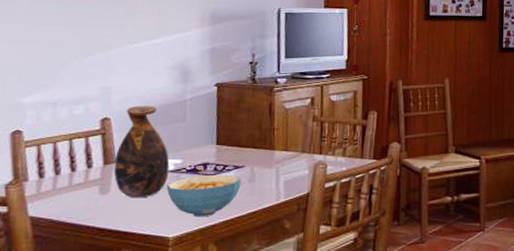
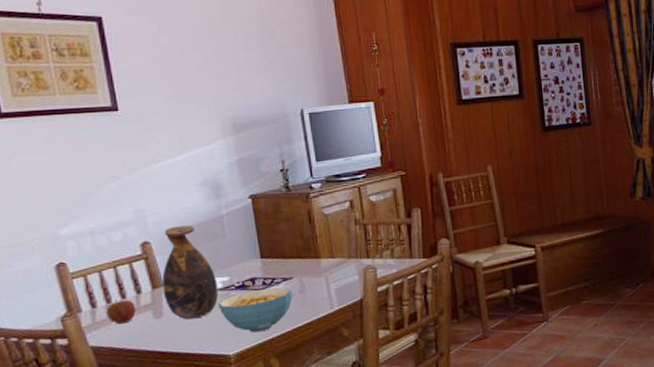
apple: none [52,171,84,197] -> present [106,299,136,324]

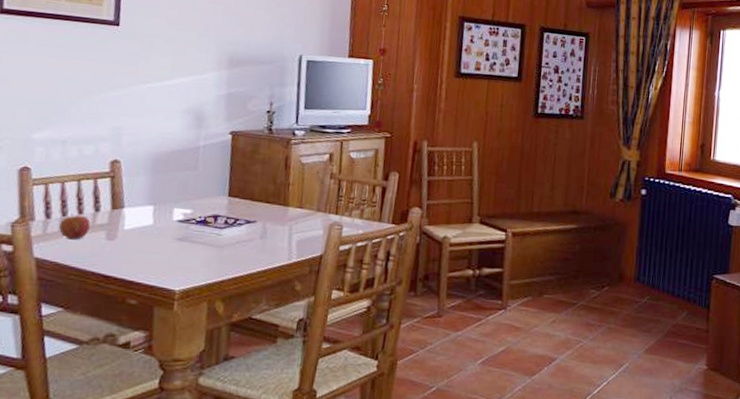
vase: present [162,225,219,320] -> none [121,149,179,247]
cereal bowl: present [218,287,293,333] -> none [175,228,253,272]

